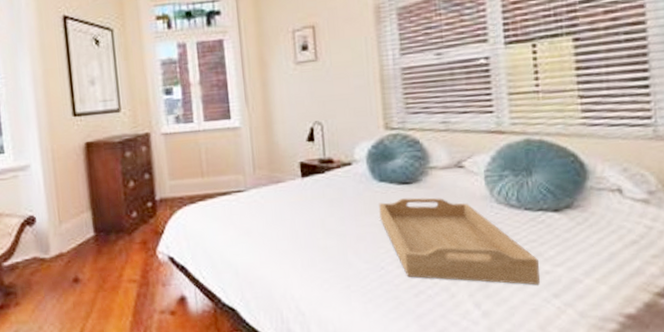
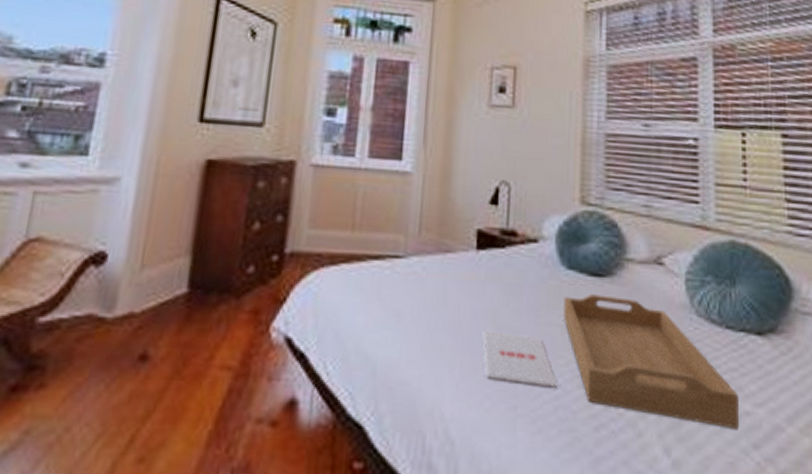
magazine: none [315,234,380,270] -> present [482,331,557,388]

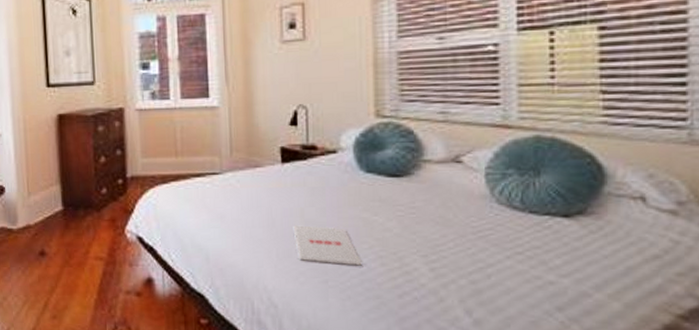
serving tray: present [563,294,739,430] -> none [364,192,542,296]

